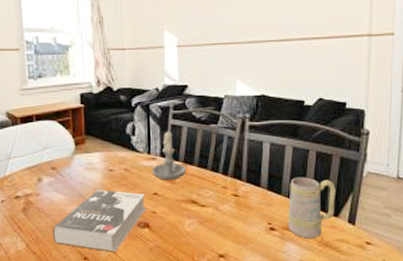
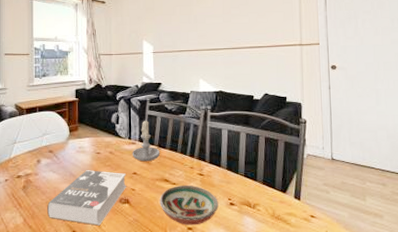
decorative bowl: none [185,207,256,252] -> present [159,184,219,225]
mug: present [288,177,336,239] -> none [244,158,283,213]

